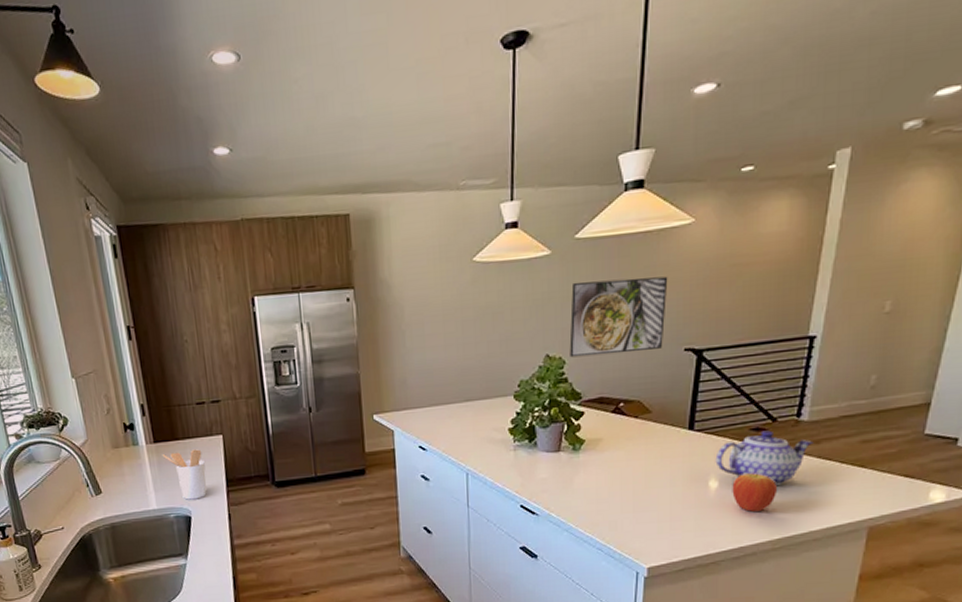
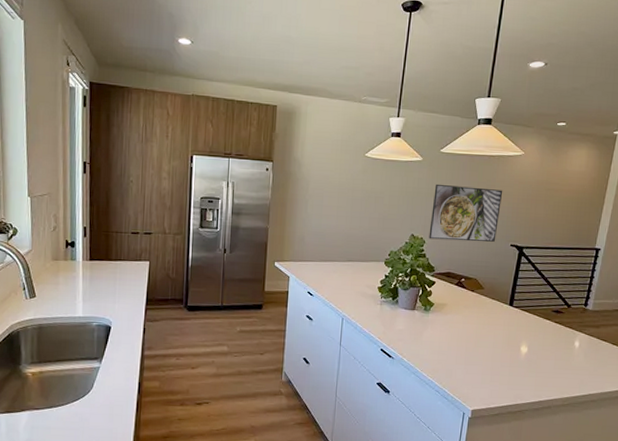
utensil holder: present [162,449,207,500] -> none [95,270,130,313]
teapot: present [715,430,813,486] -> none [526,313,595,357]
fruit: present [732,471,777,512] -> none [536,344,568,374]

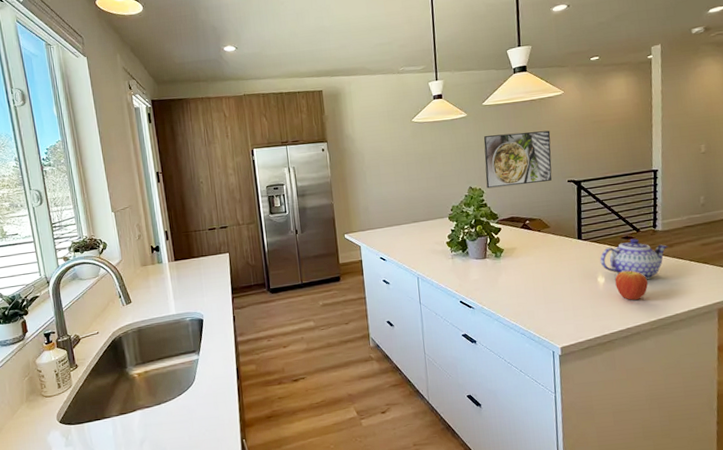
teapot: none [526,313,595,357] -> present [600,238,668,280]
fruit: none [536,344,568,374] -> present [615,269,648,300]

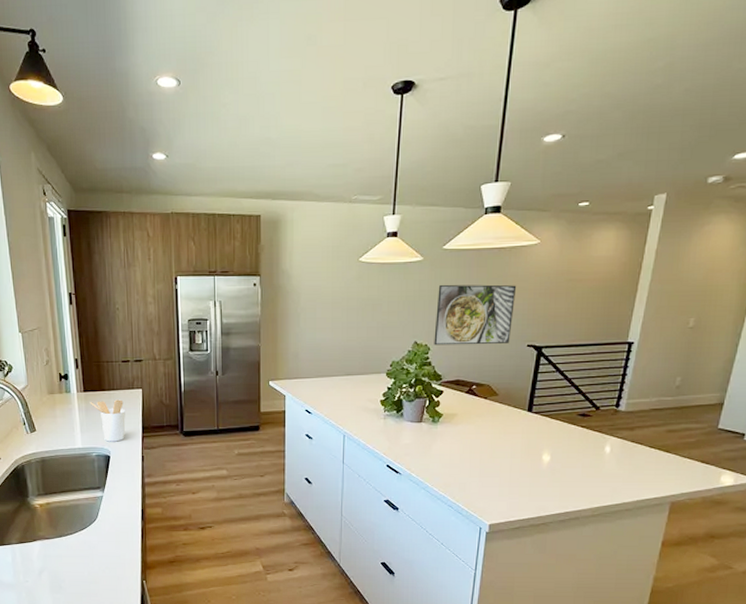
utensil holder: none [181,265,216,306] -> present [90,399,126,442]
teapot: present [600,238,668,280] -> none [548,416,629,463]
fruit: present [615,269,648,300] -> none [561,450,598,483]

